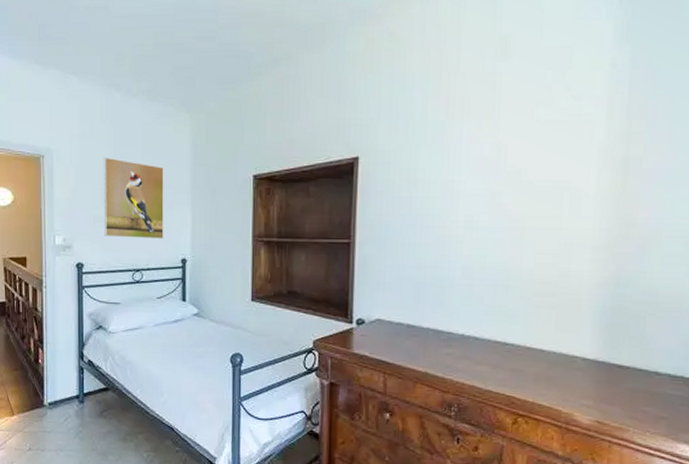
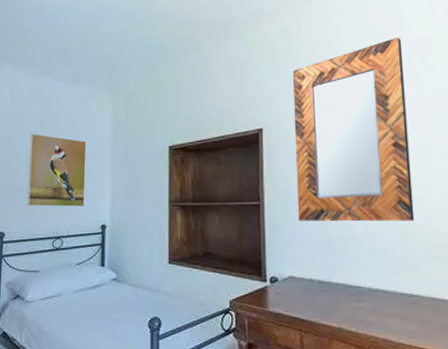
home mirror: none [391,45,535,266] -> present [292,37,415,222]

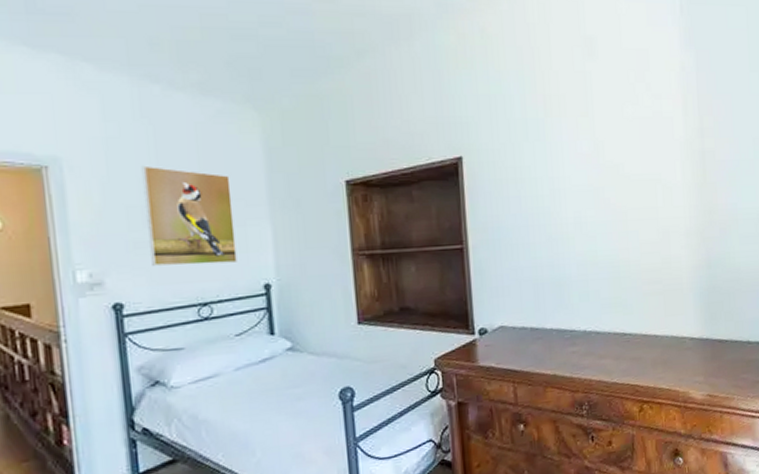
home mirror: present [292,37,415,222] -> none [495,46,629,265]

